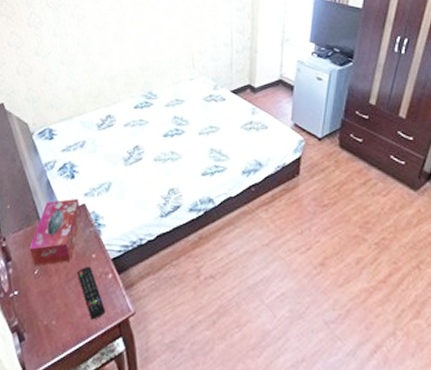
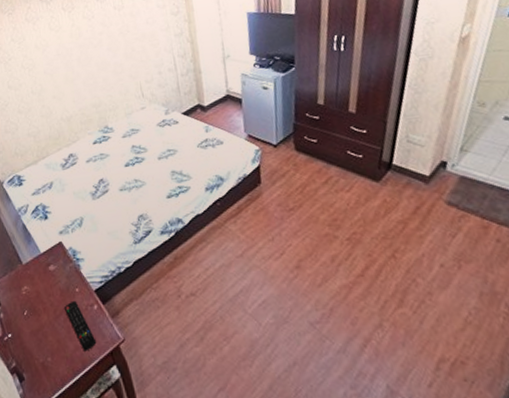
tissue box: present [29,198,81,266] -> none [16,237,60,308]

